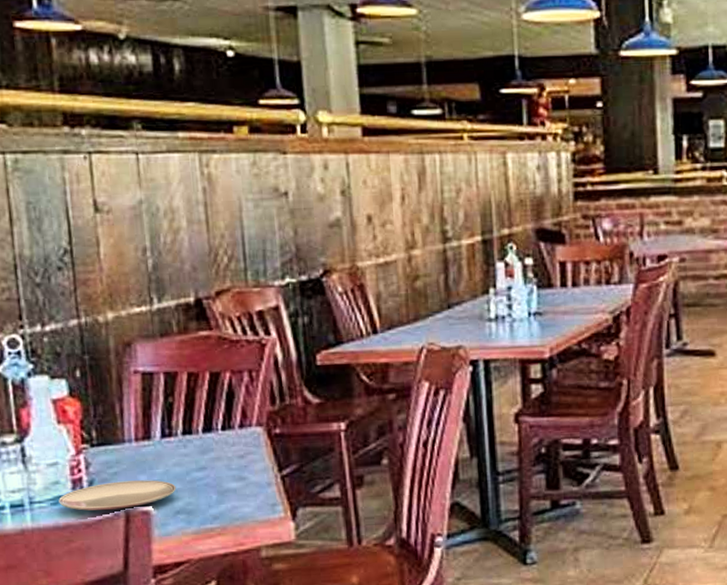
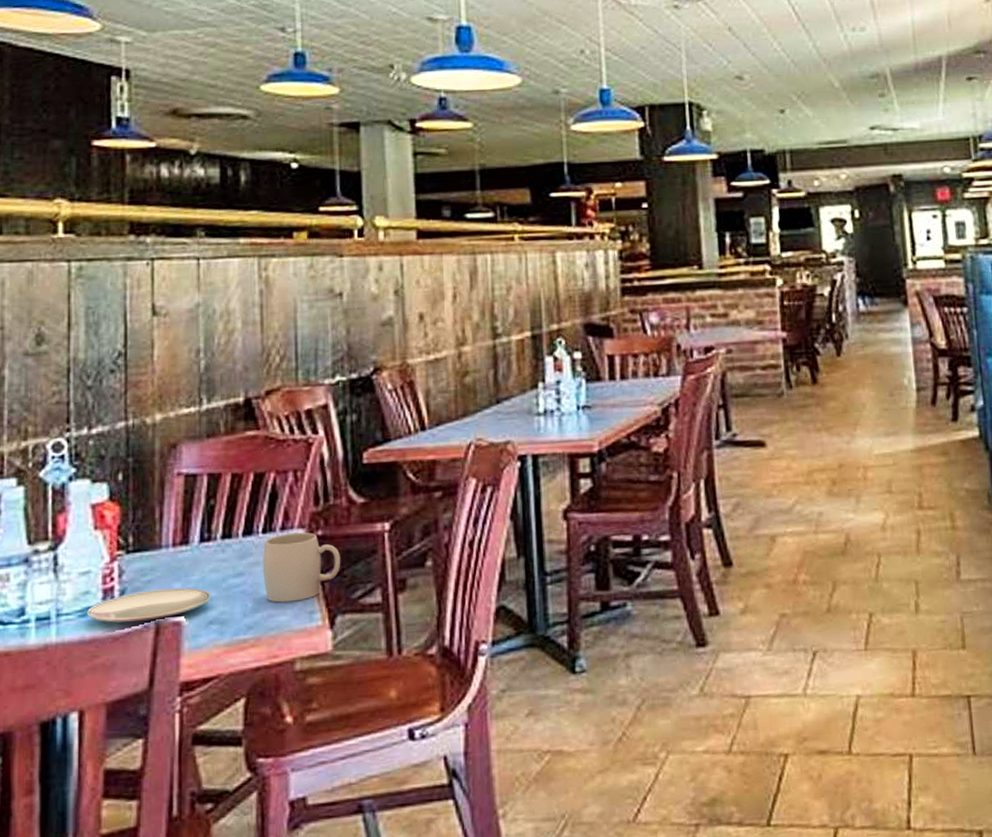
mug: none [223,430,299,496] -> present [263,532,340,603]

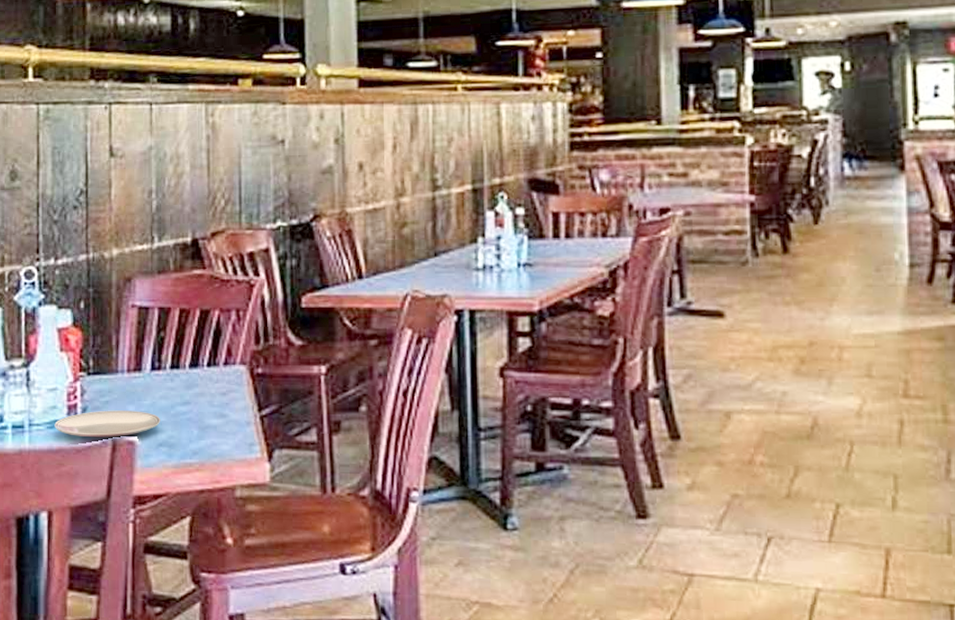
mug: present [263,532,340,603] -> none [207,368,278,433]

